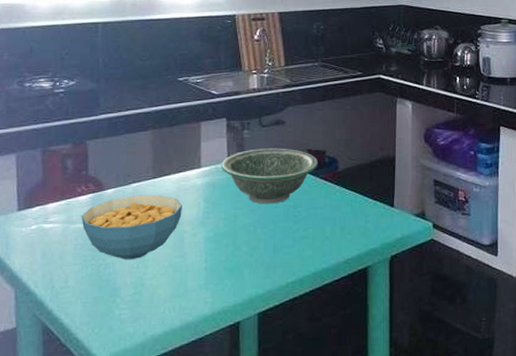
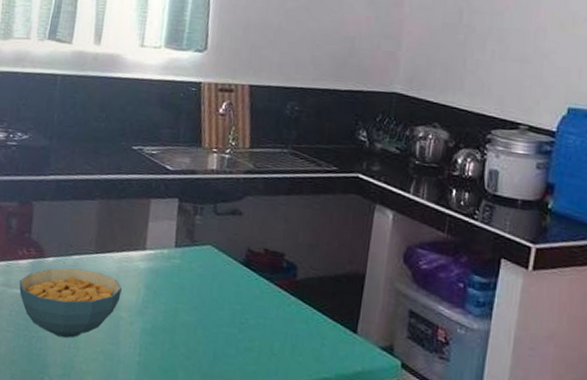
bowl: present [221,148,319,204] -> none [167,238,275,305]

